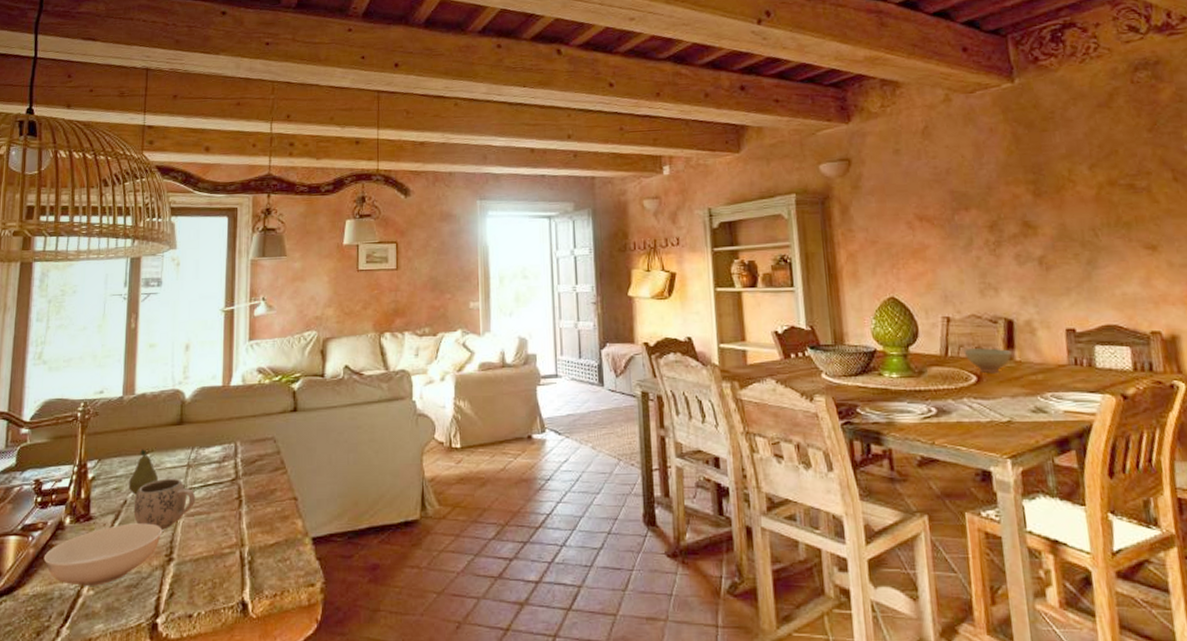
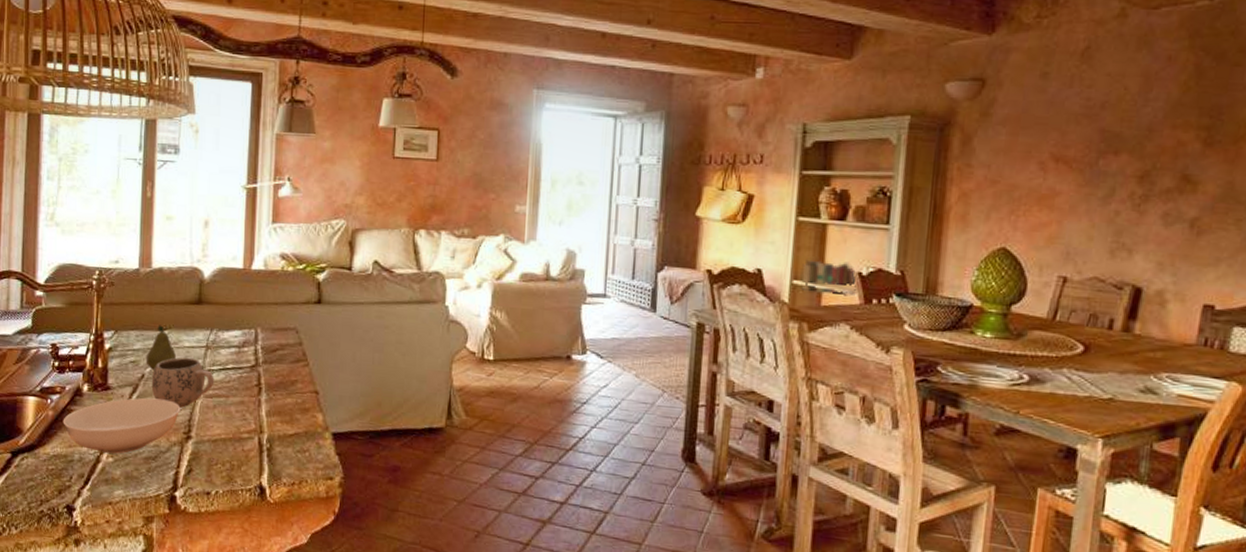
books: none [726,324,775,353] -> present [801,259,856,295]
bowl: present [963,348,1013,373] -> none [1075,314,1133,344]

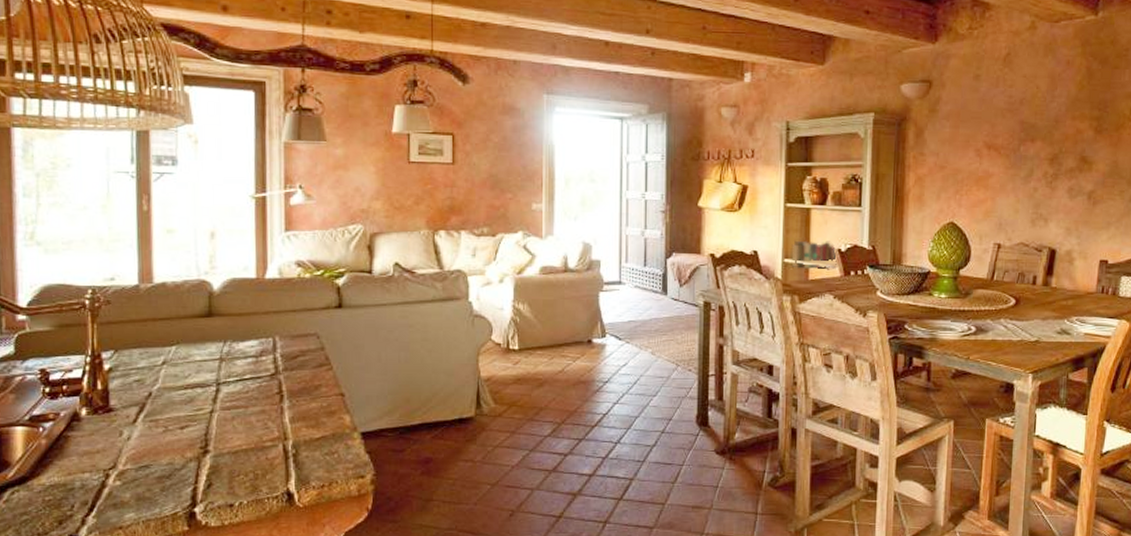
bowl: present [63,397,181,454] -> none [59,416,195,478]
fruit: present [145,325,177,372] -> none [152,341,188,389]
mug: present [151,357,215,408] -> none [160,371,231,423]

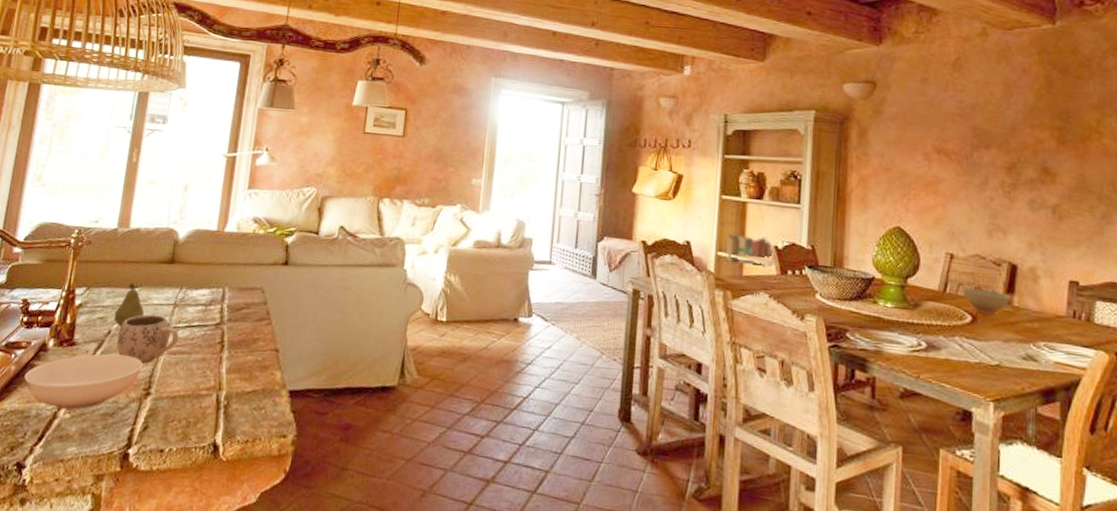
bowl: none [59,416,195,478] -> present [24,353,143,410]
fruit: none [152,341,188,389] -> present [113,282,145,328]
mug: none [160,371,231,423] -> present [116,314,179,364]
bowl: none [1008,274,1051,297] -> present [962,287,1012,315]

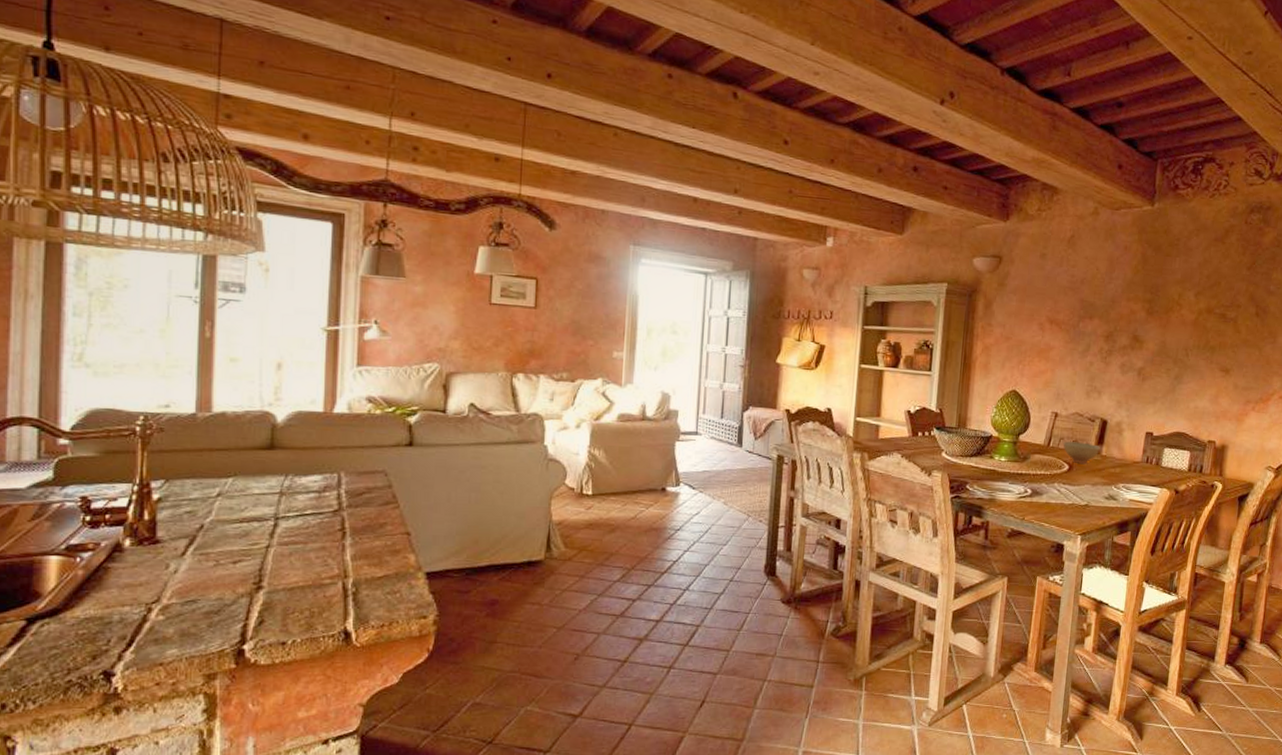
bowl: present [24,353,143,410] -> none [97,549,250,612]
fruit: present [113,282,145,328] -> none [205,472,244,521]
mug: present [116,314,179,364] -> none [212,504,290,558]
books: present [725,233,773,267] -> none [862,400,906,429]

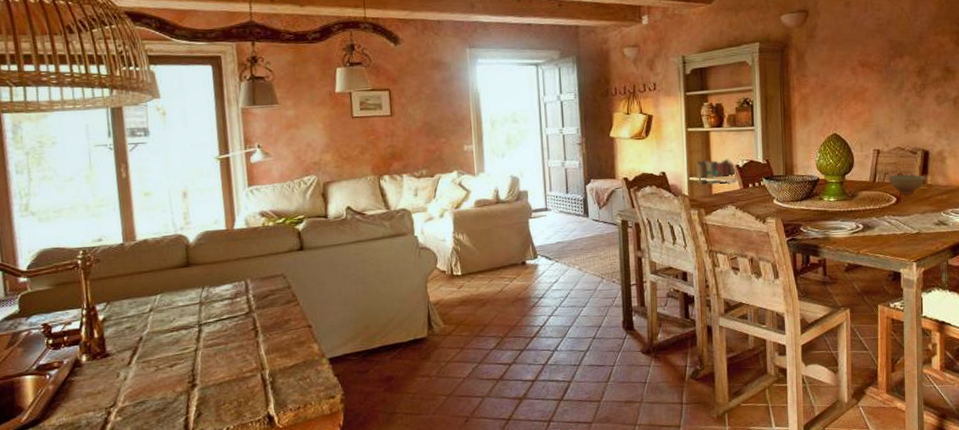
books: none [862,400,906,429] -> present [695,160,736,185]

